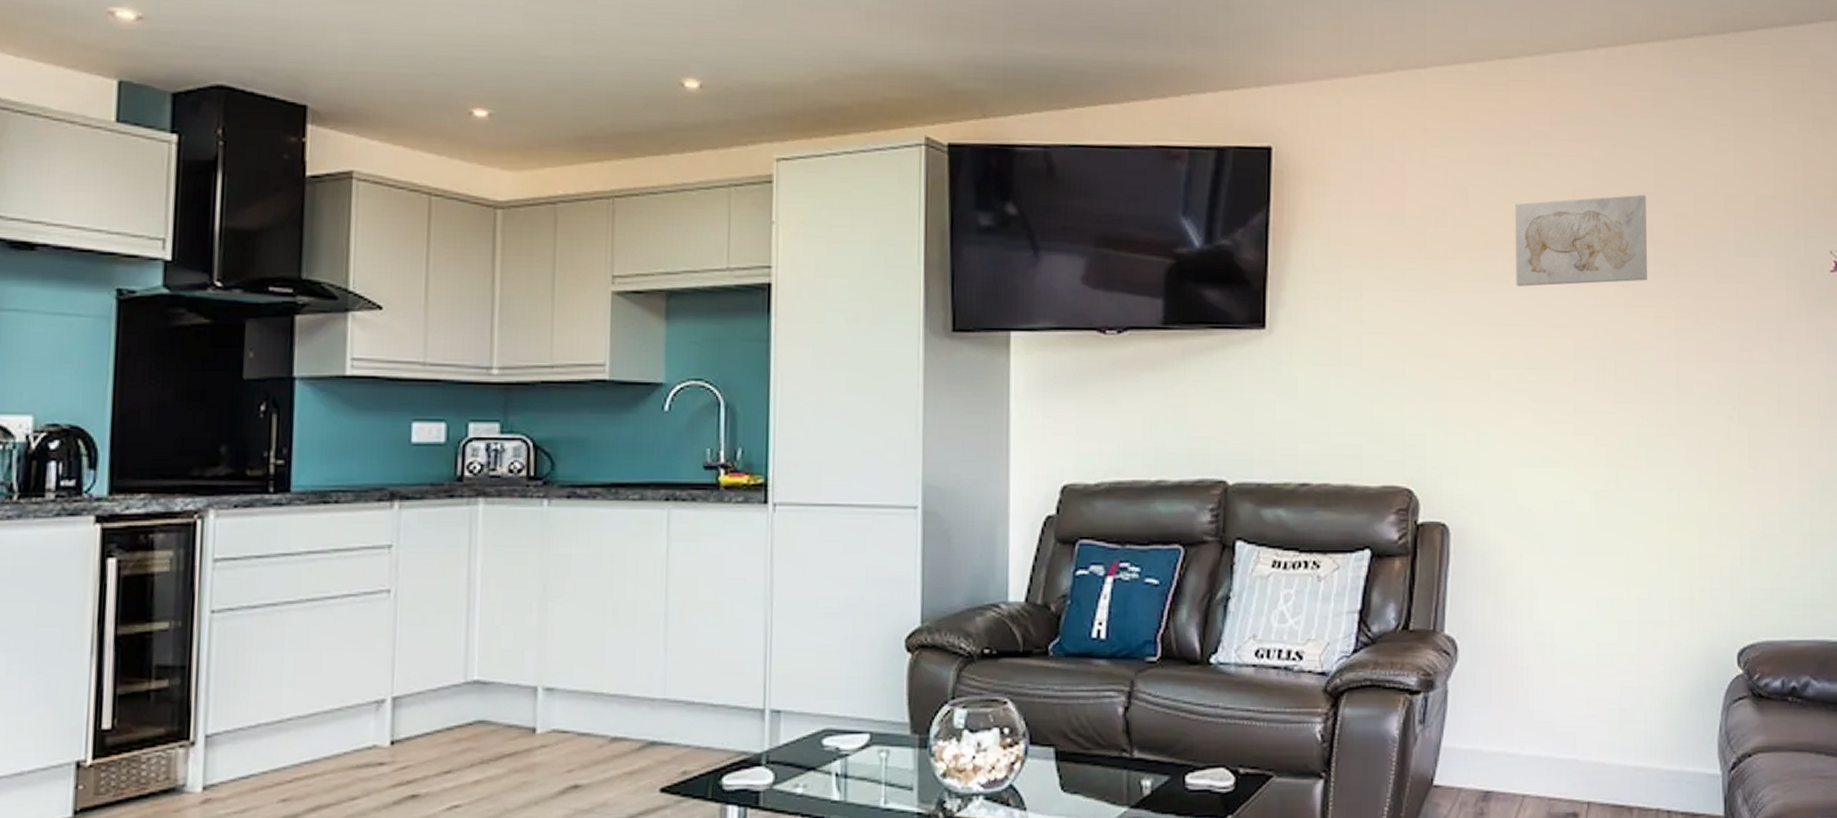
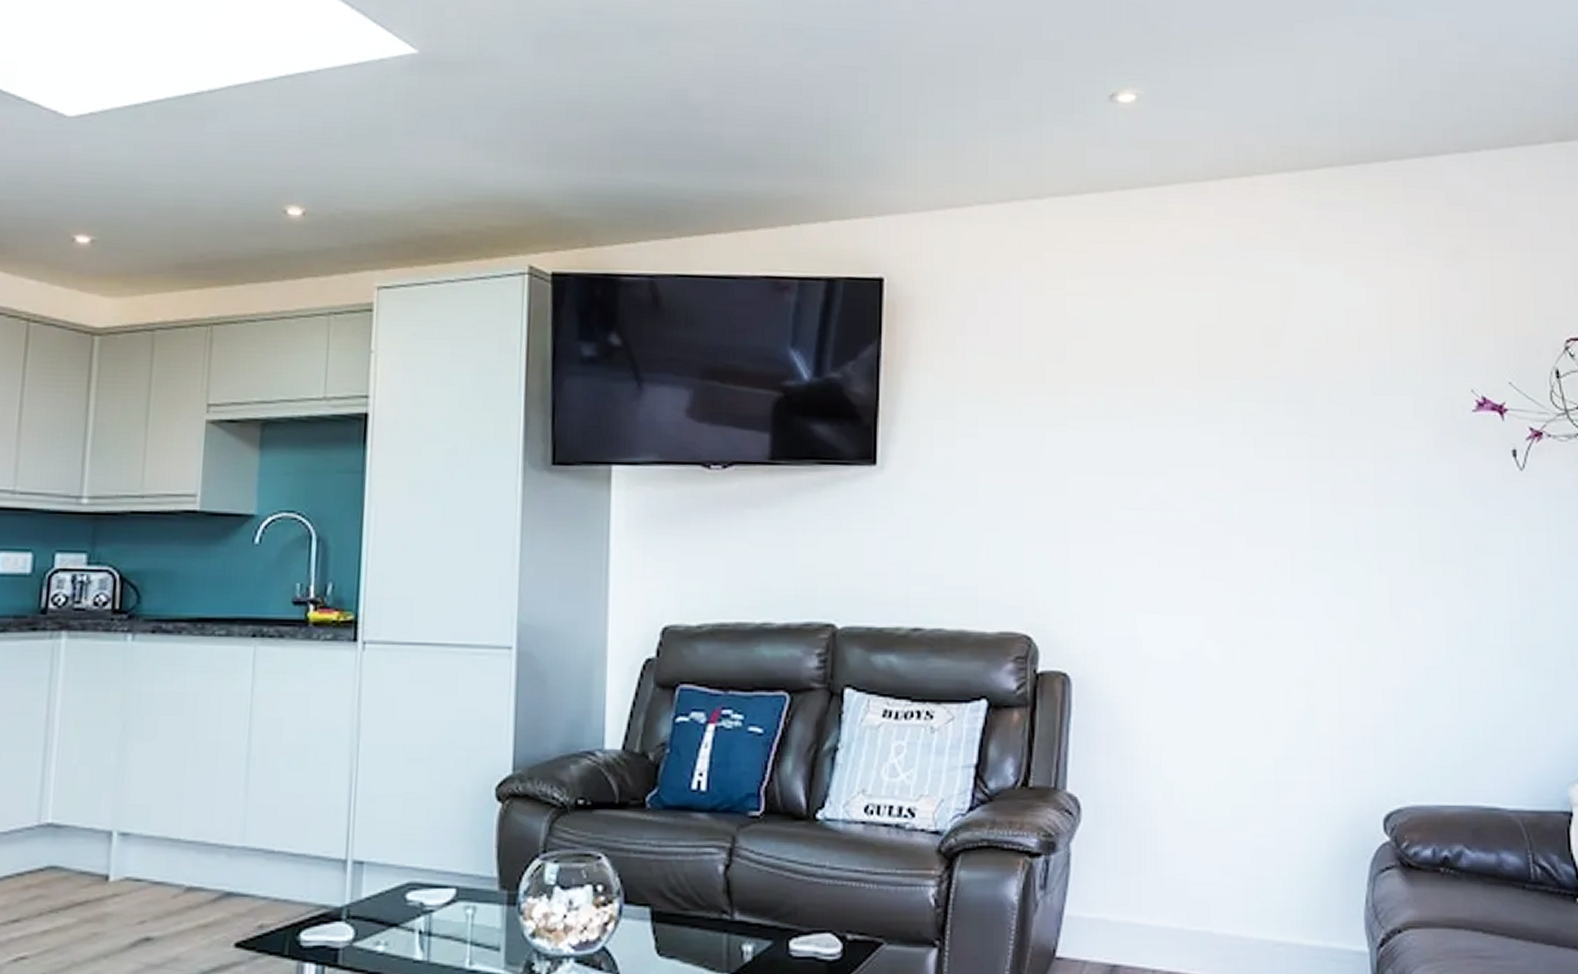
wall art: present [1515,194,1648,287] -> none [1137,329,1279,424]

